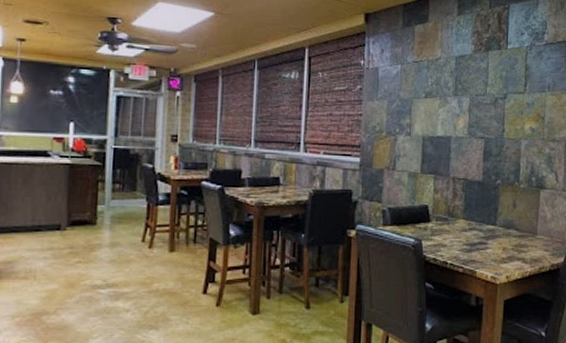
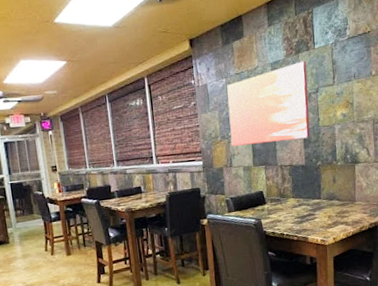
wall art: none [398,60,496,150] -> present [227,61,310,146]

